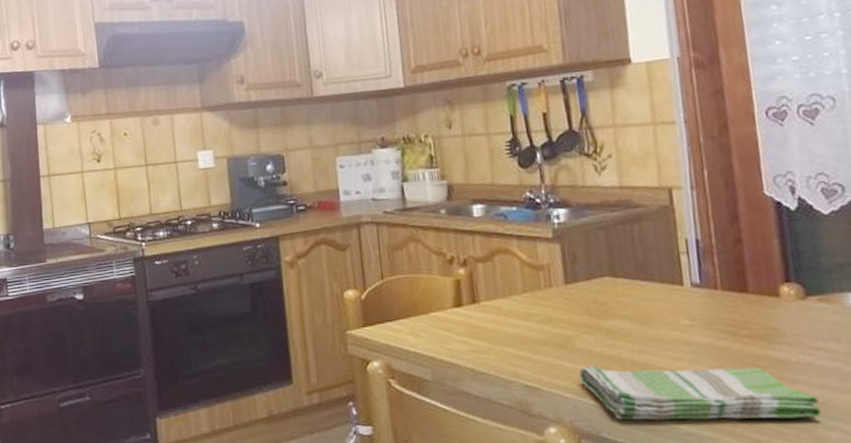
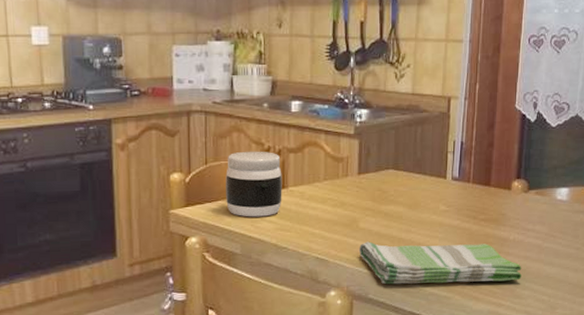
jar: none [405,262,475,338] -> present [226,151,282,217]

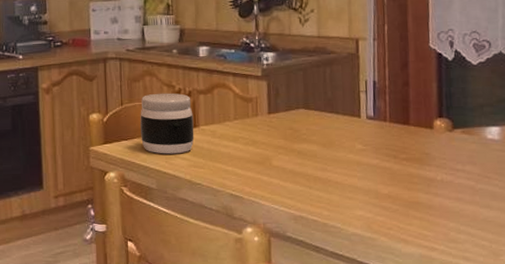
dish towel: present [359,241,522,285] -> none [274,179,455,224]

